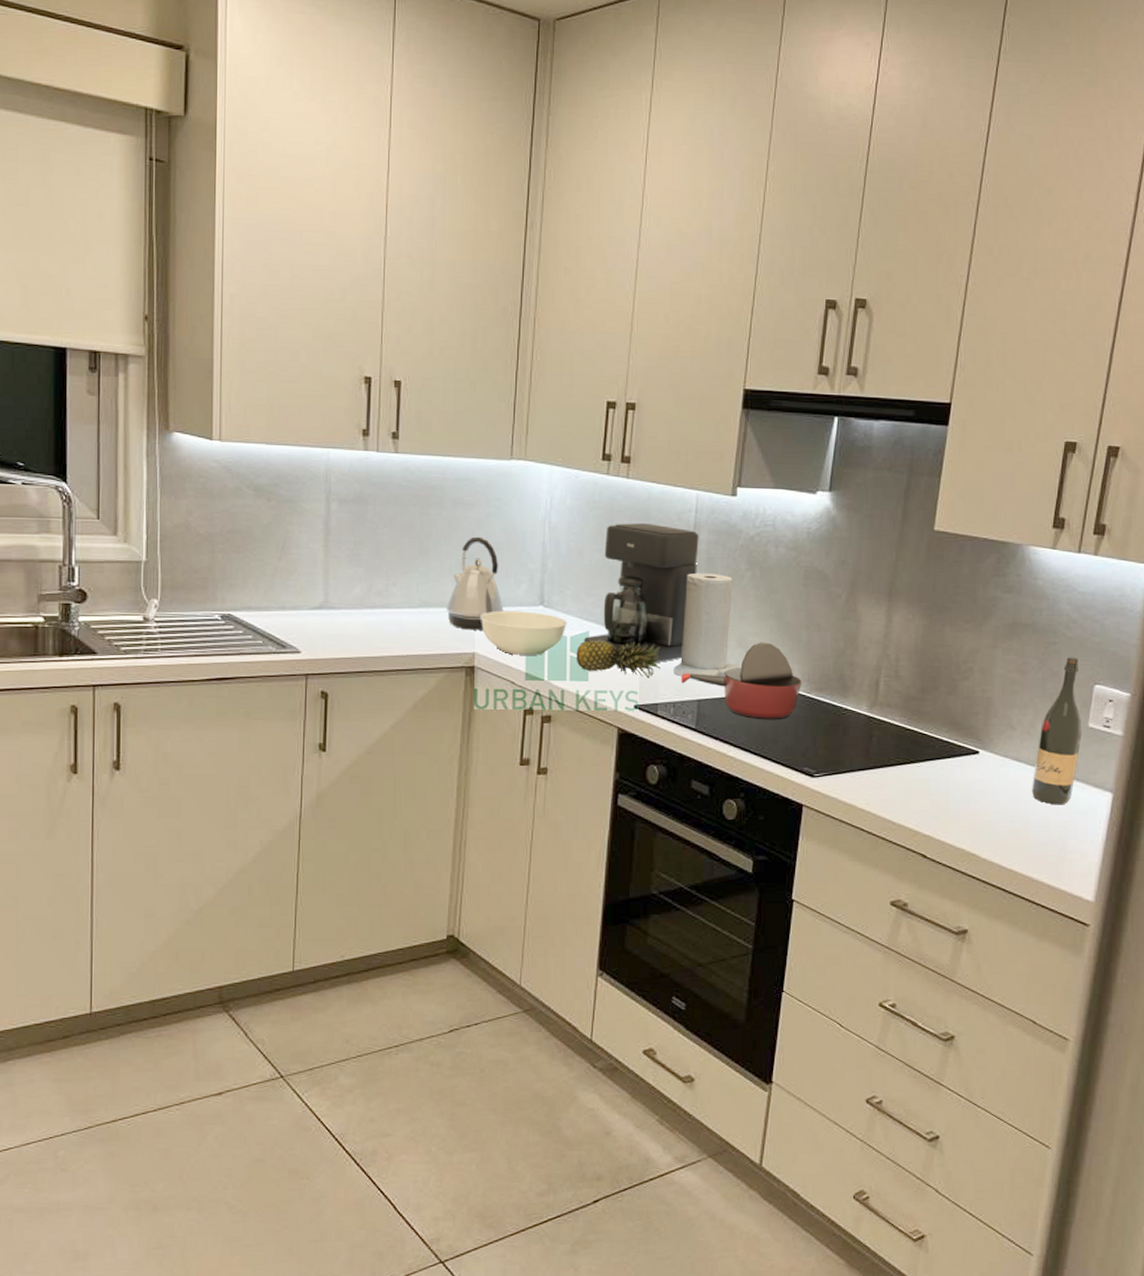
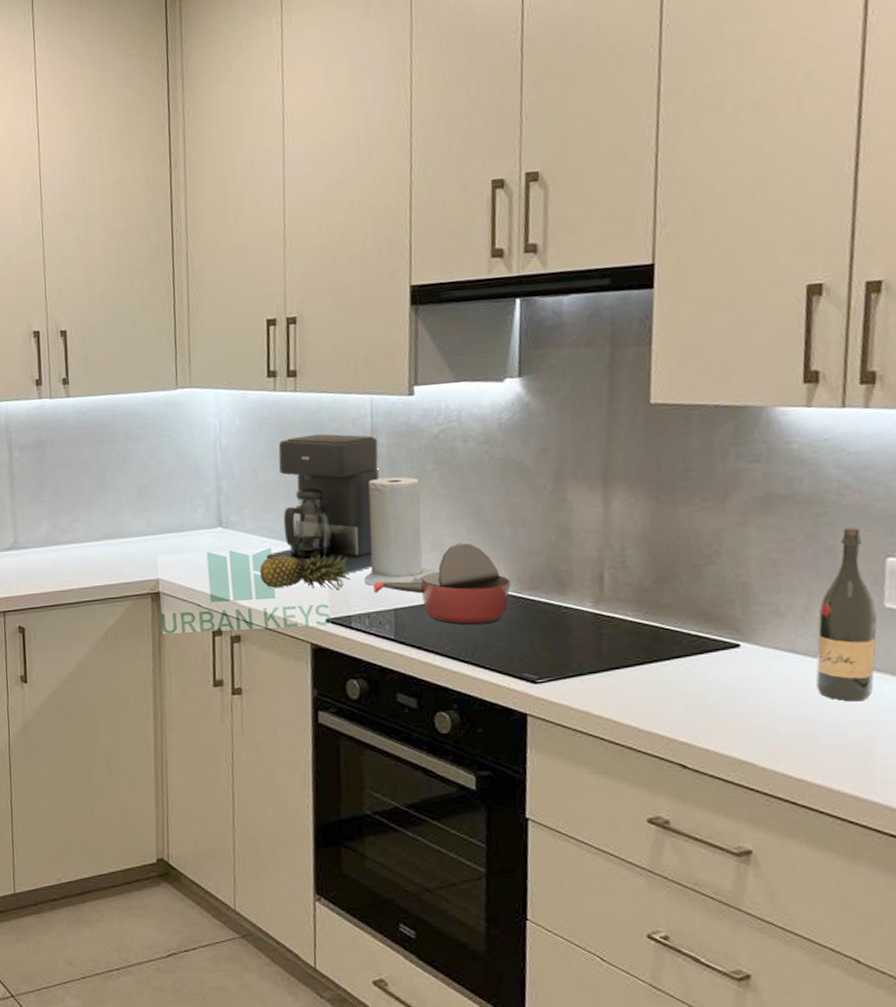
kettle: present [446,536,504,630] -> none [127,466,183,557]
bowl: present [481,610,567,655] -> none [161,534,248,578]

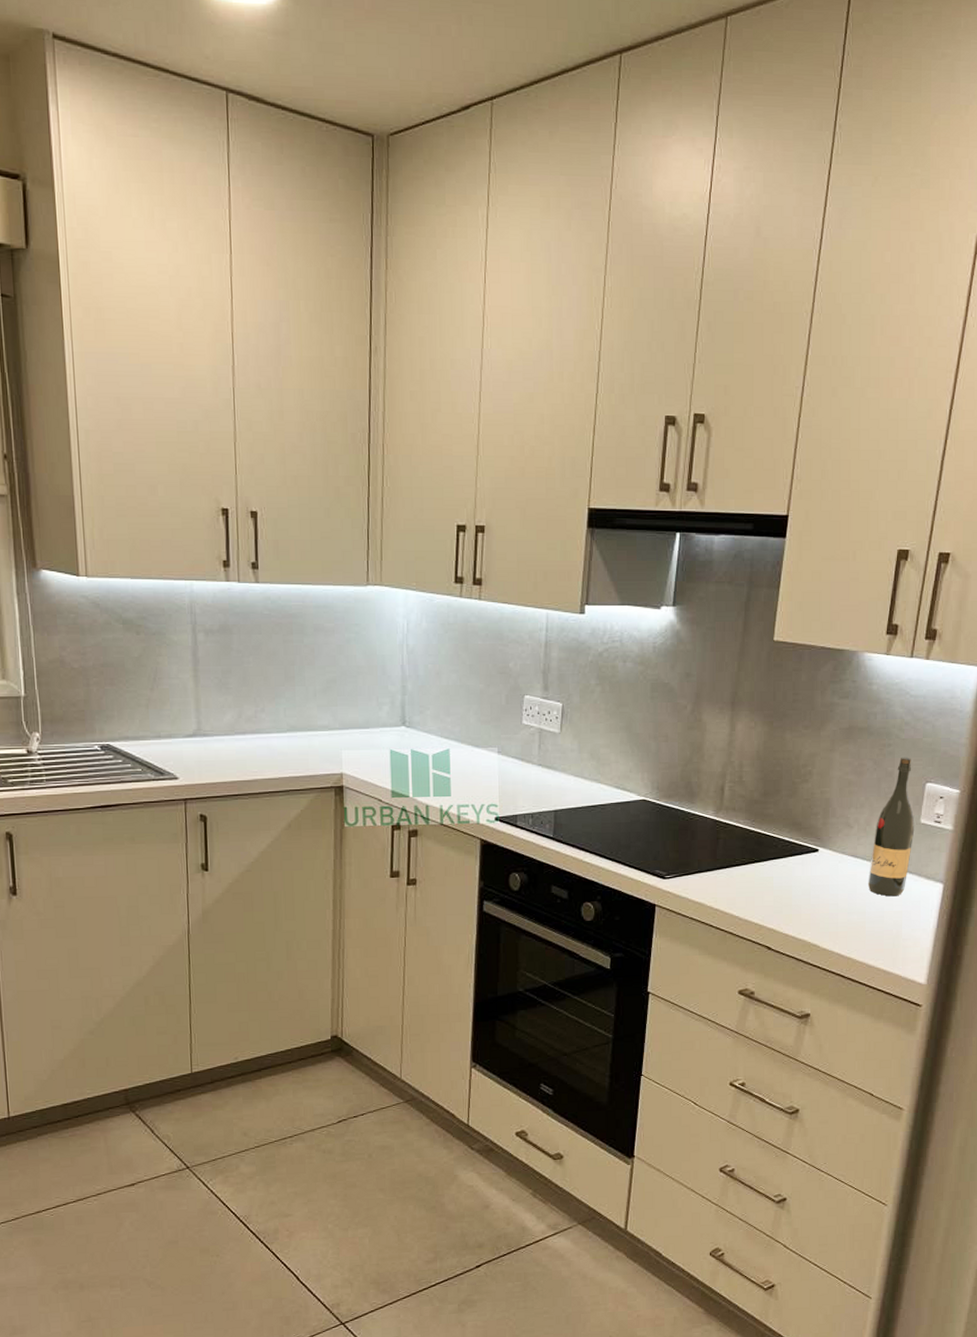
fruit: present [259,555,350,590] -> none [438,757,518,791]
coffee maker: present [266,433,379,575] -> none [445,643,550,778]
paper towel: present [364,477,441,586] -> none [531,690,596,788]
saucepan: present [372,542,511,626] -> none [537,753,652,827]

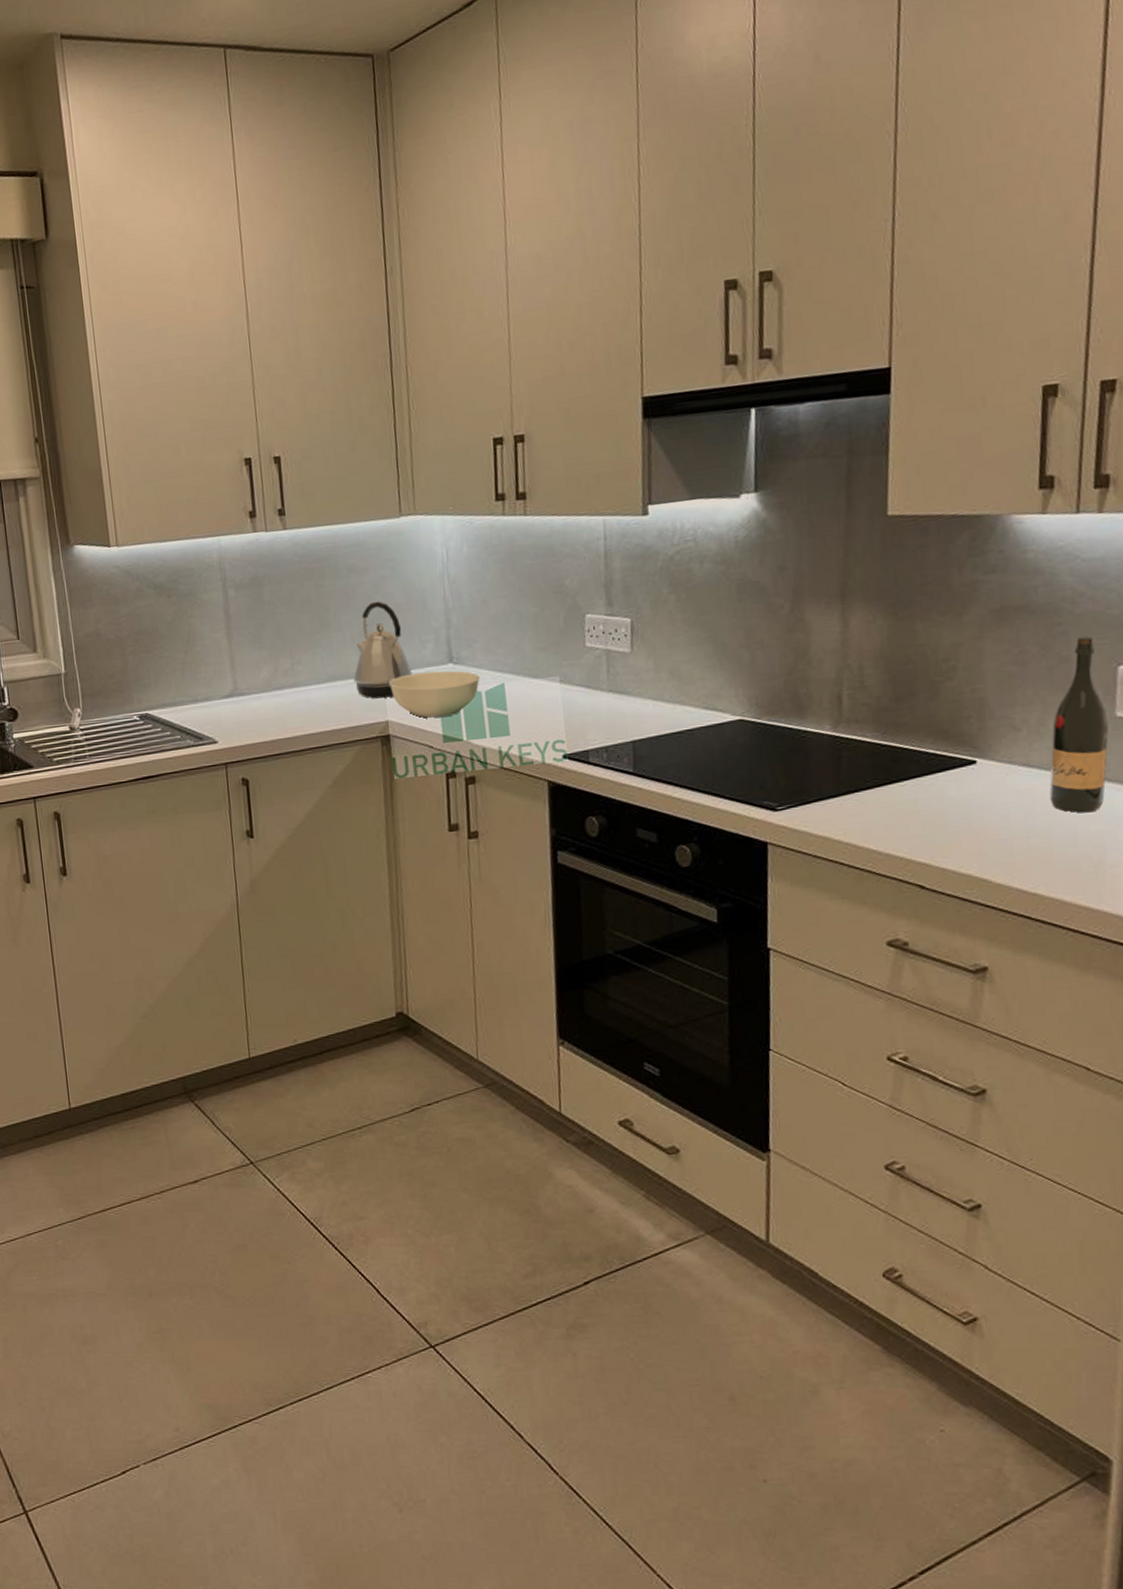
kettle: none [313,661,368,752] -> present [353,601,413,699]
bowl: none [346,732,428,774] -> present [389,670,480,718]

